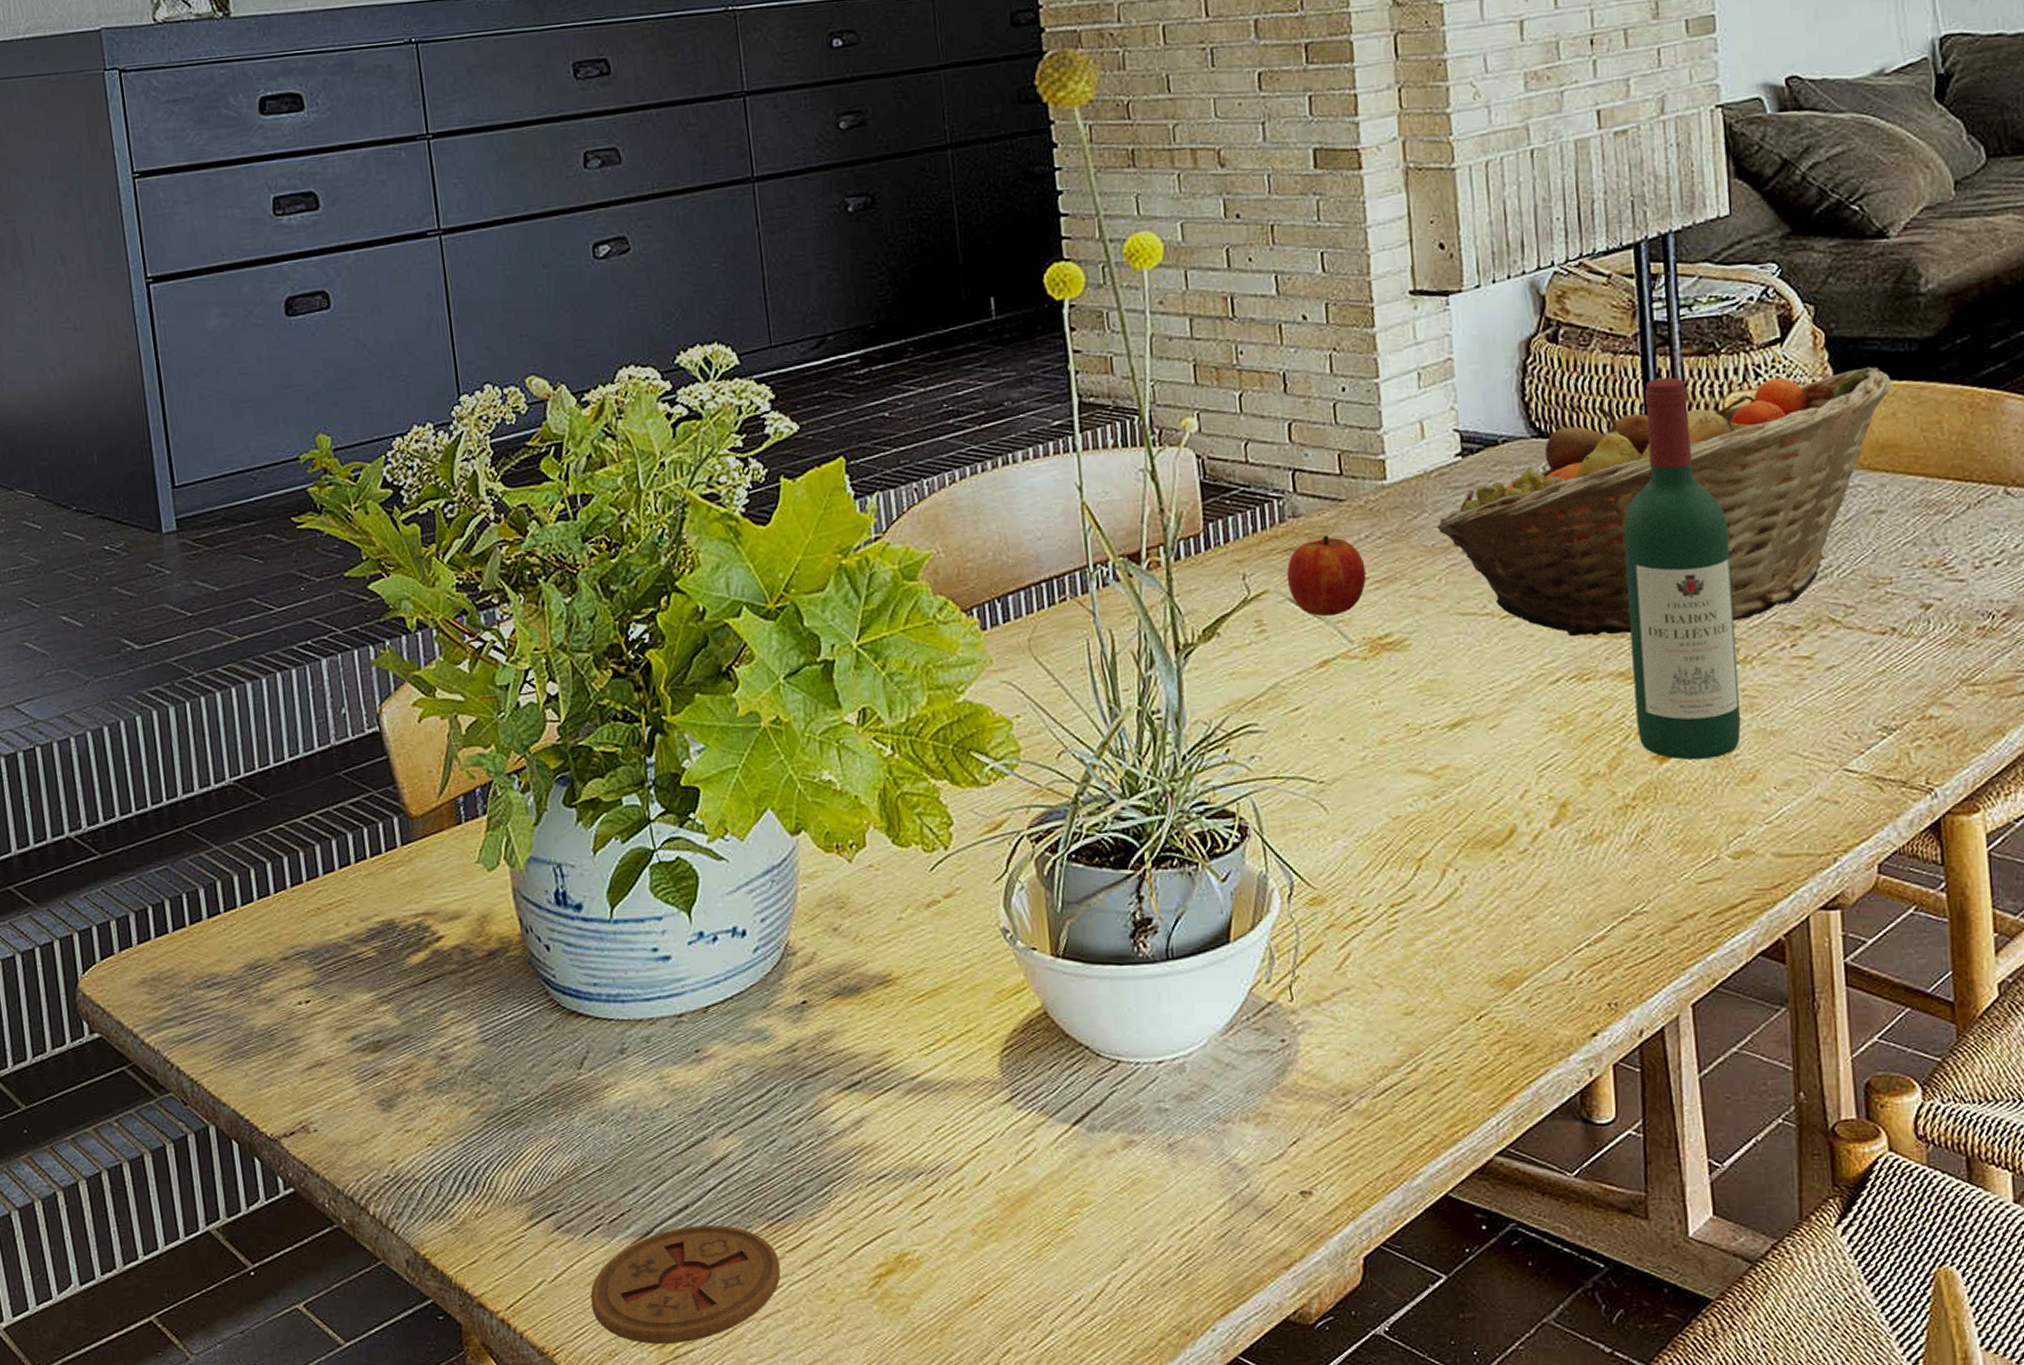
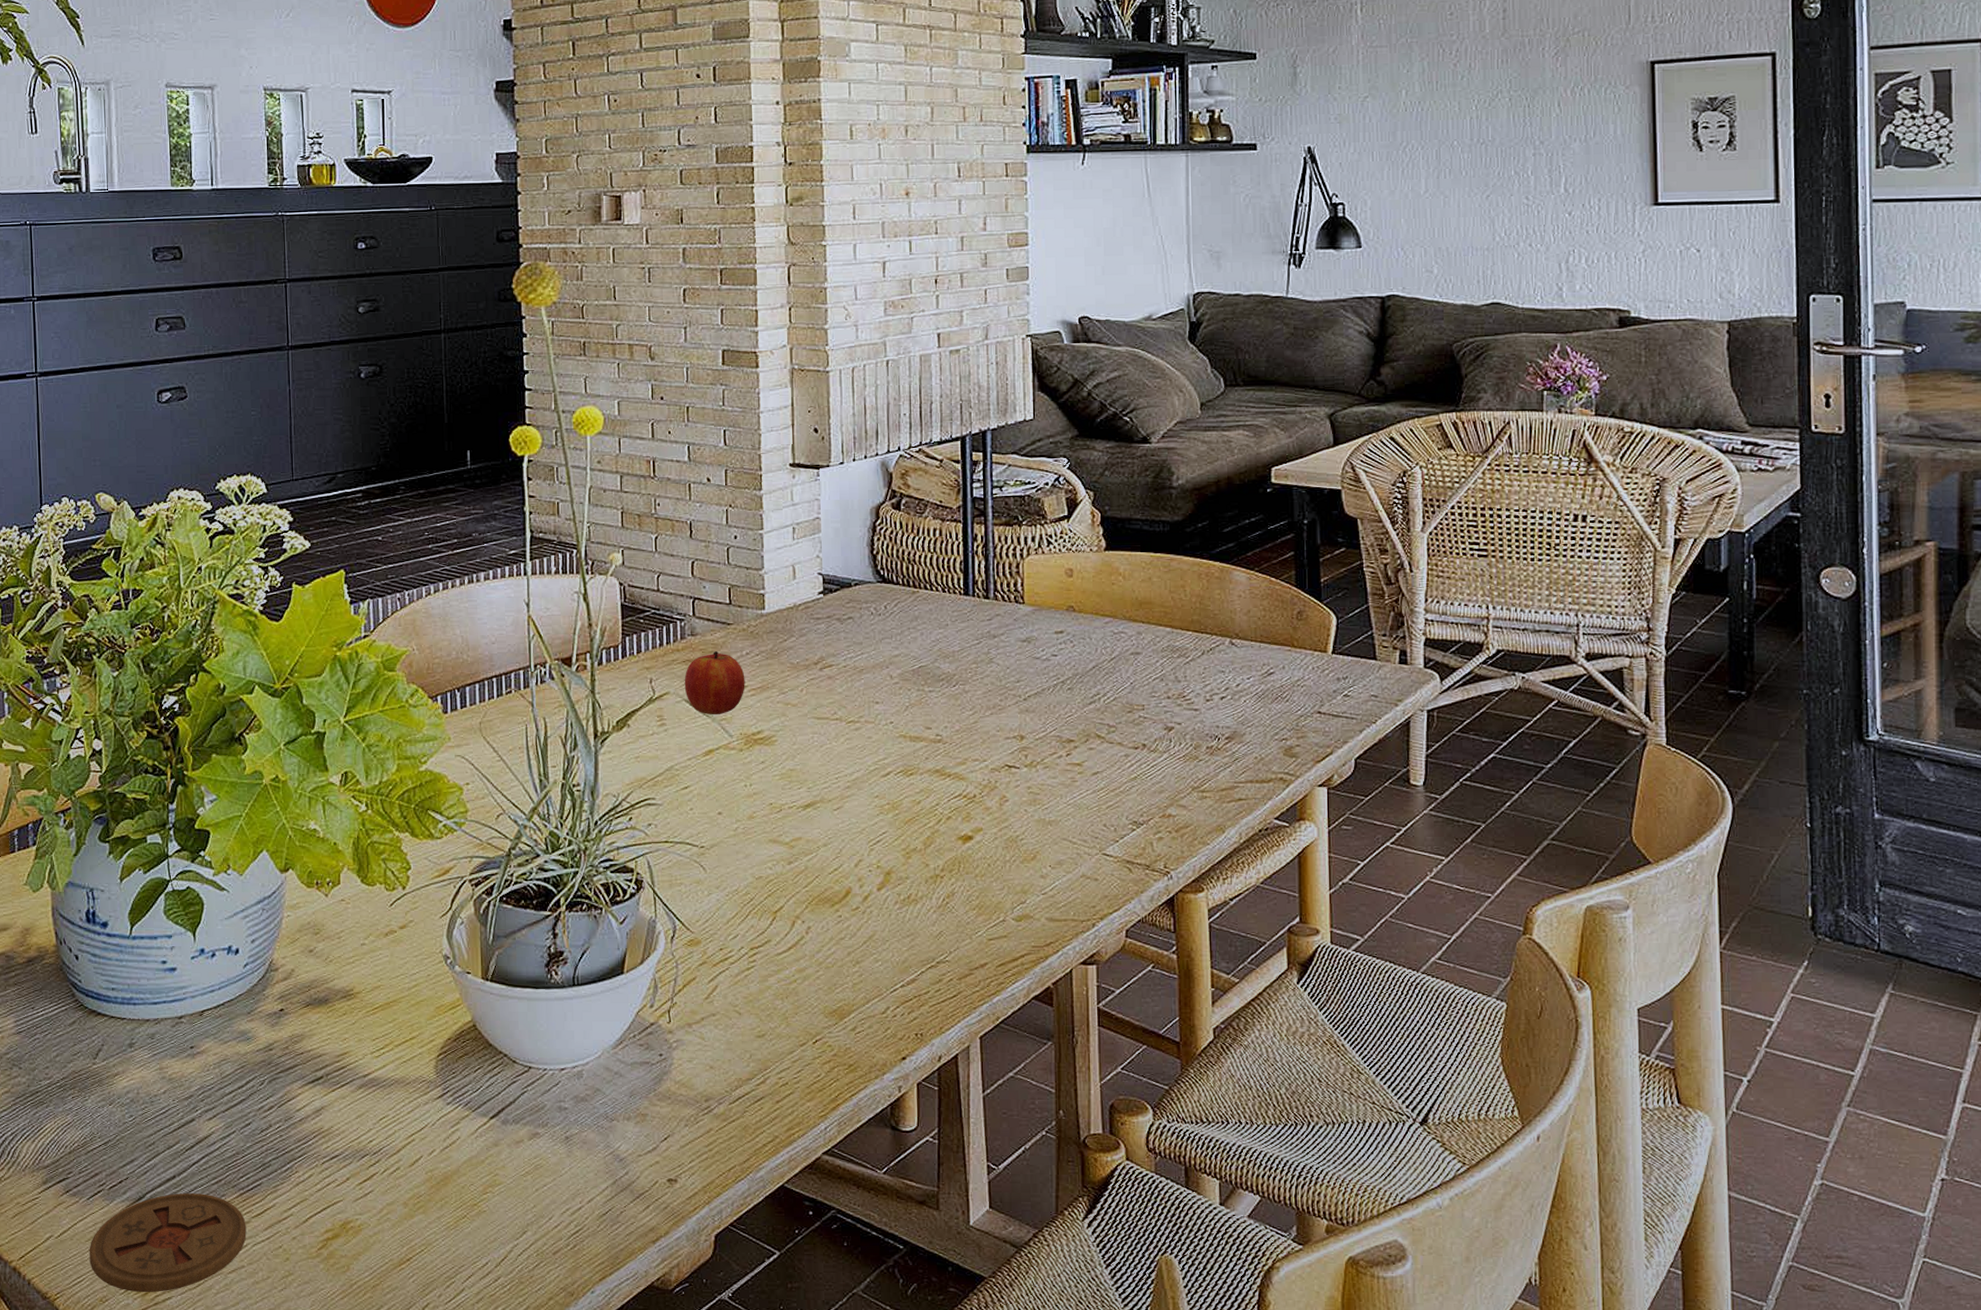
fruit basket: present [1436,366,1892,637] -> none [801,540,1149,740]
wine bottle: present [1623,377,1742,760] -> none [943,541,1027,841]

